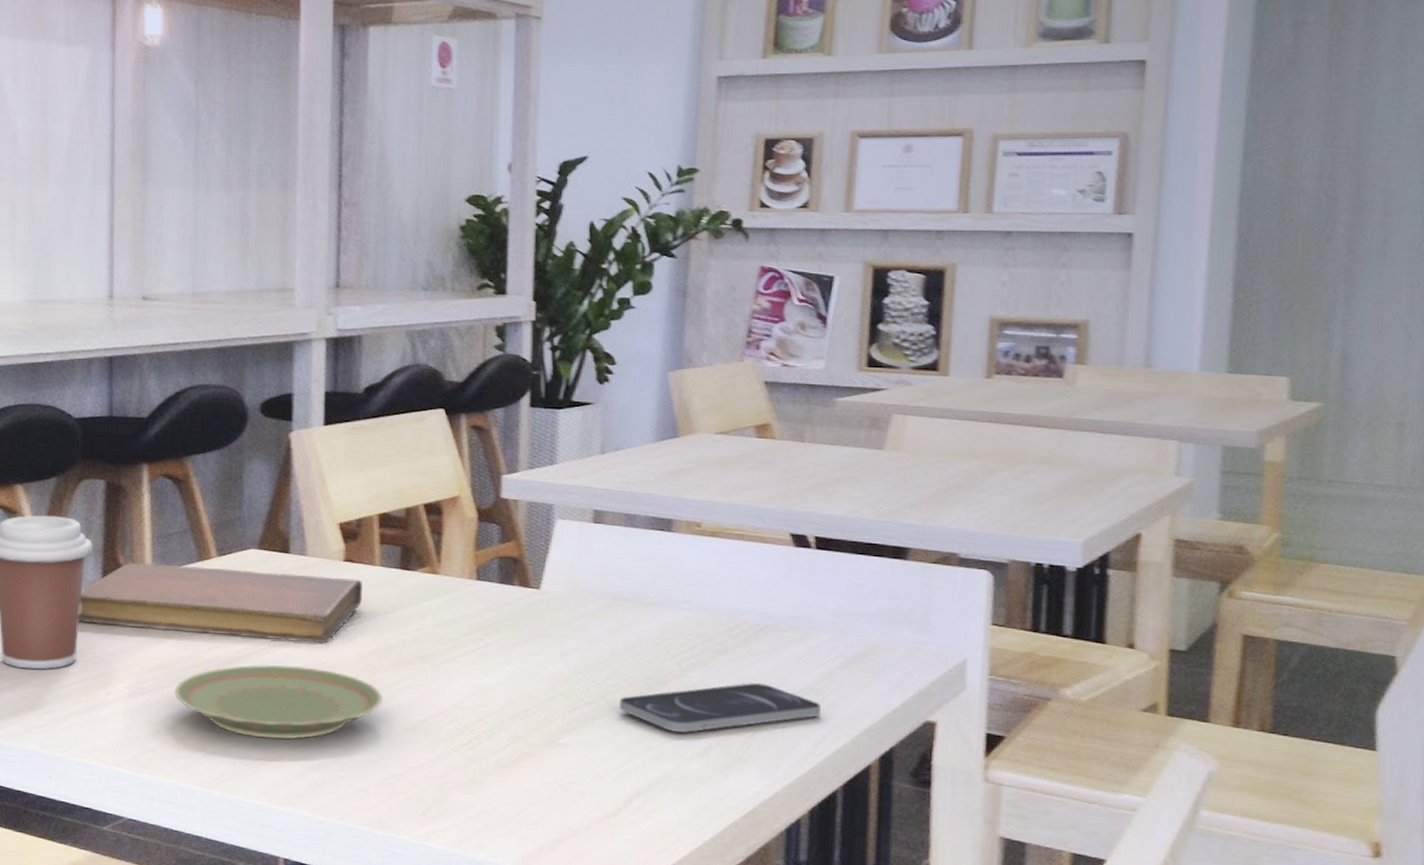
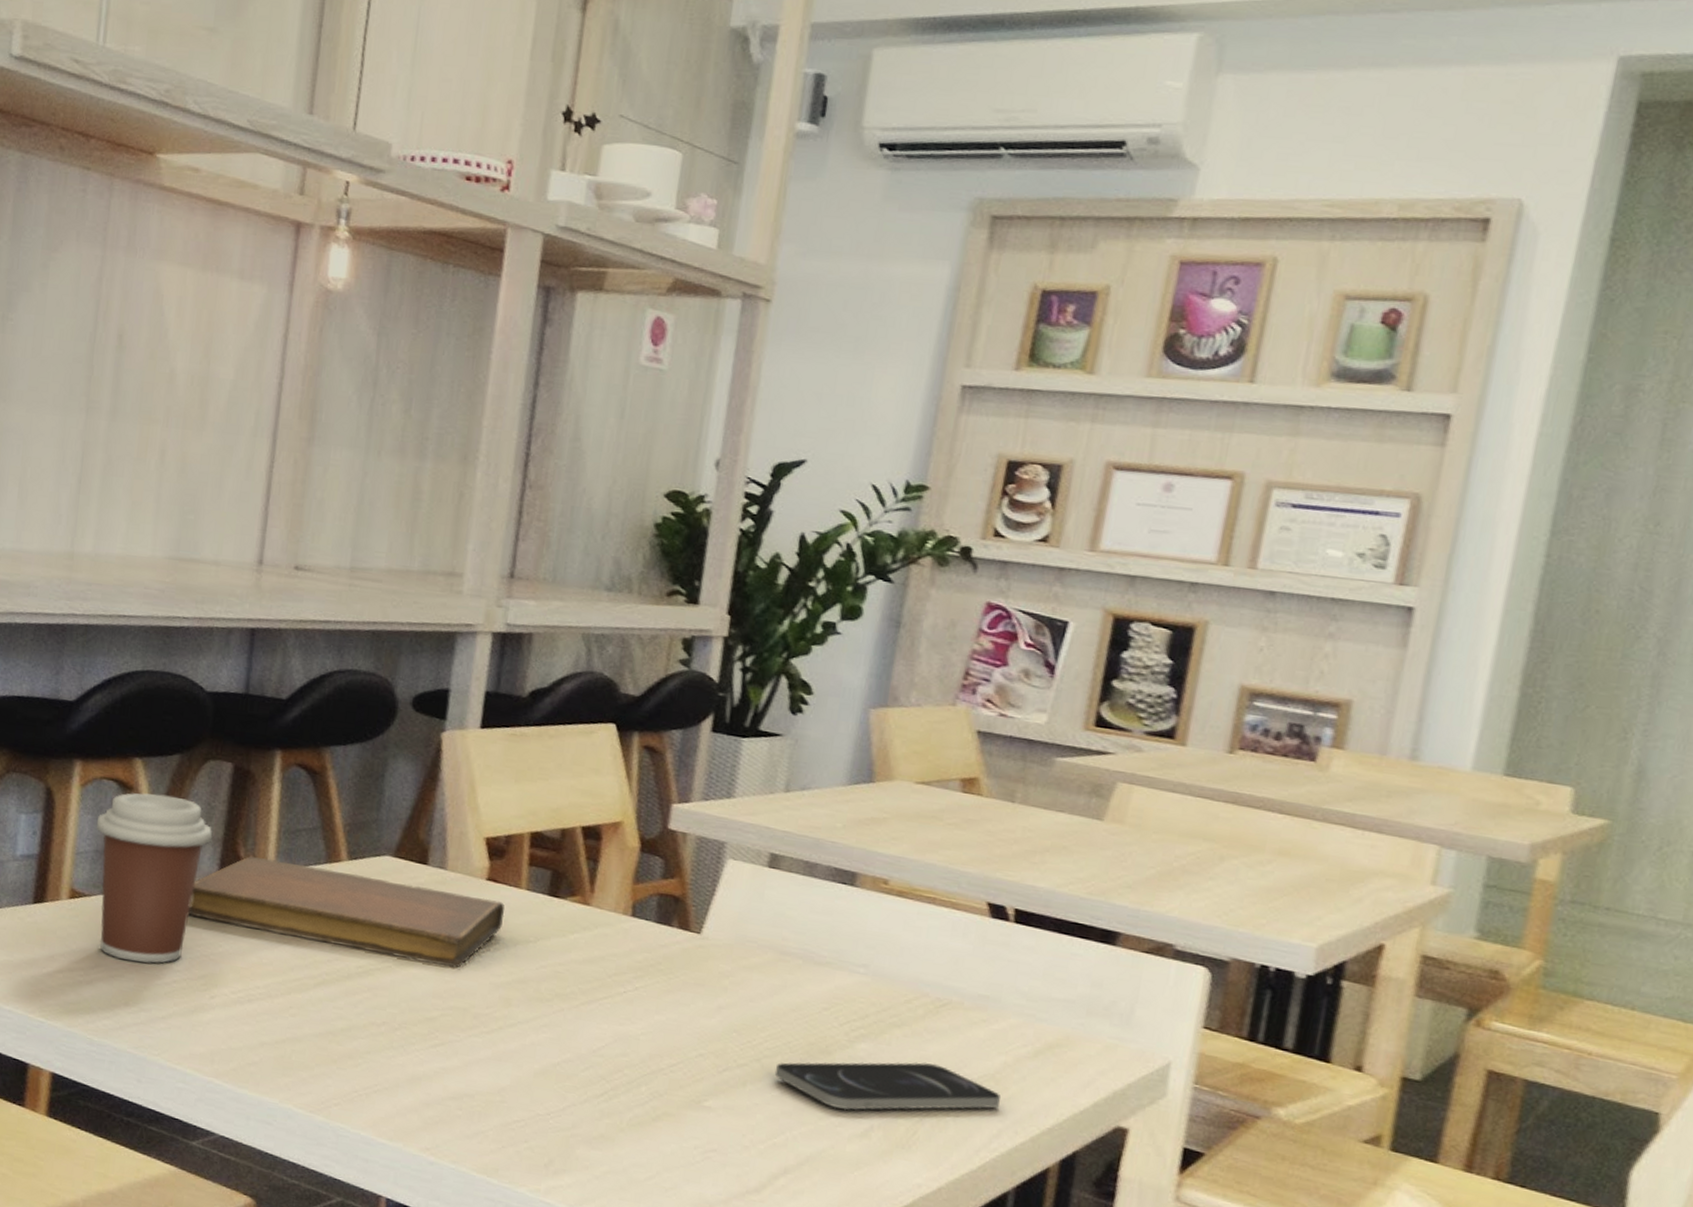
plate: present [174,664,382,740] -> none [284,981,514,1070]

